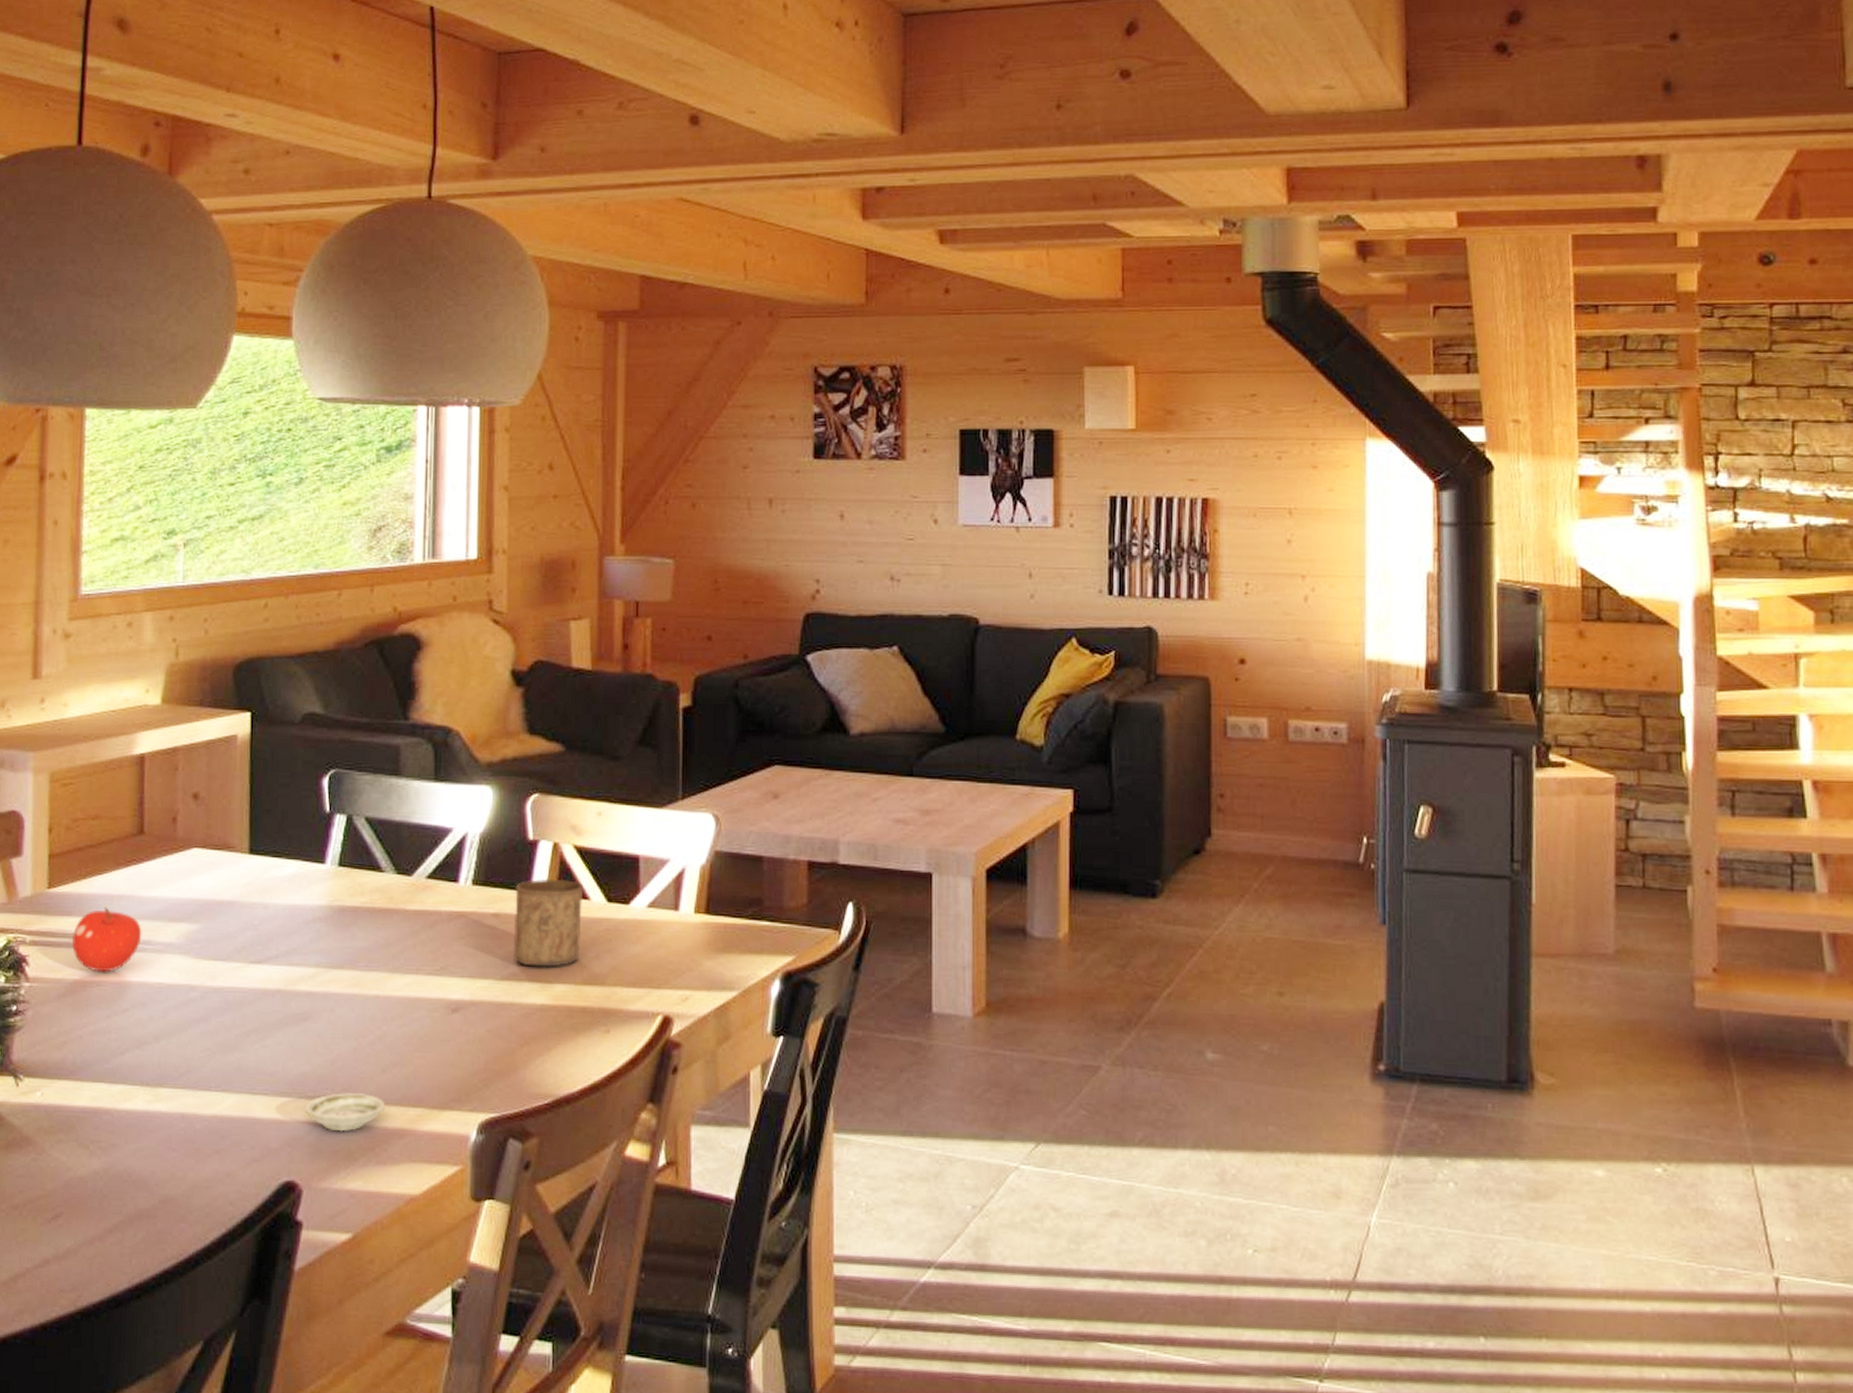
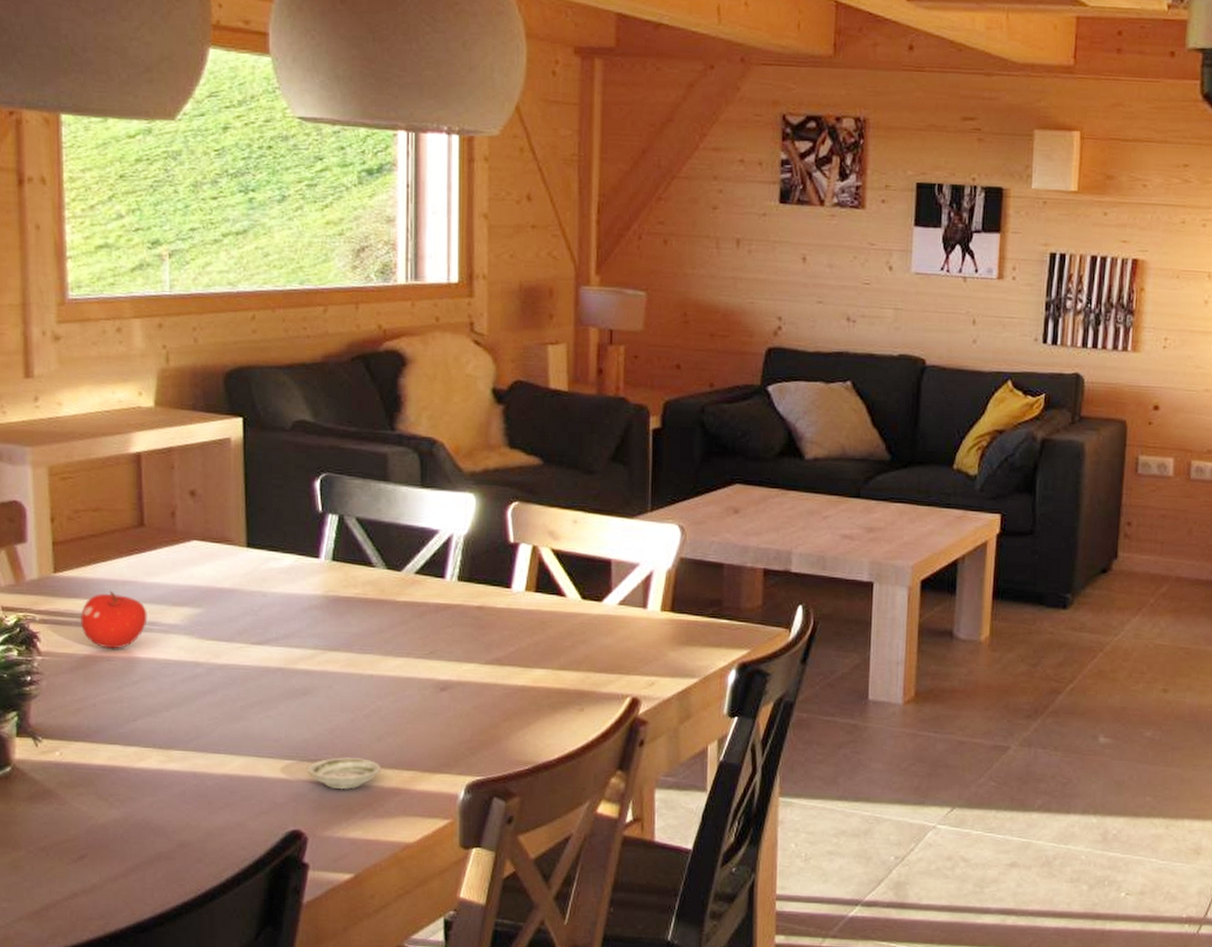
cup: present [514,878,584,967] -> none [497,577,561,654]

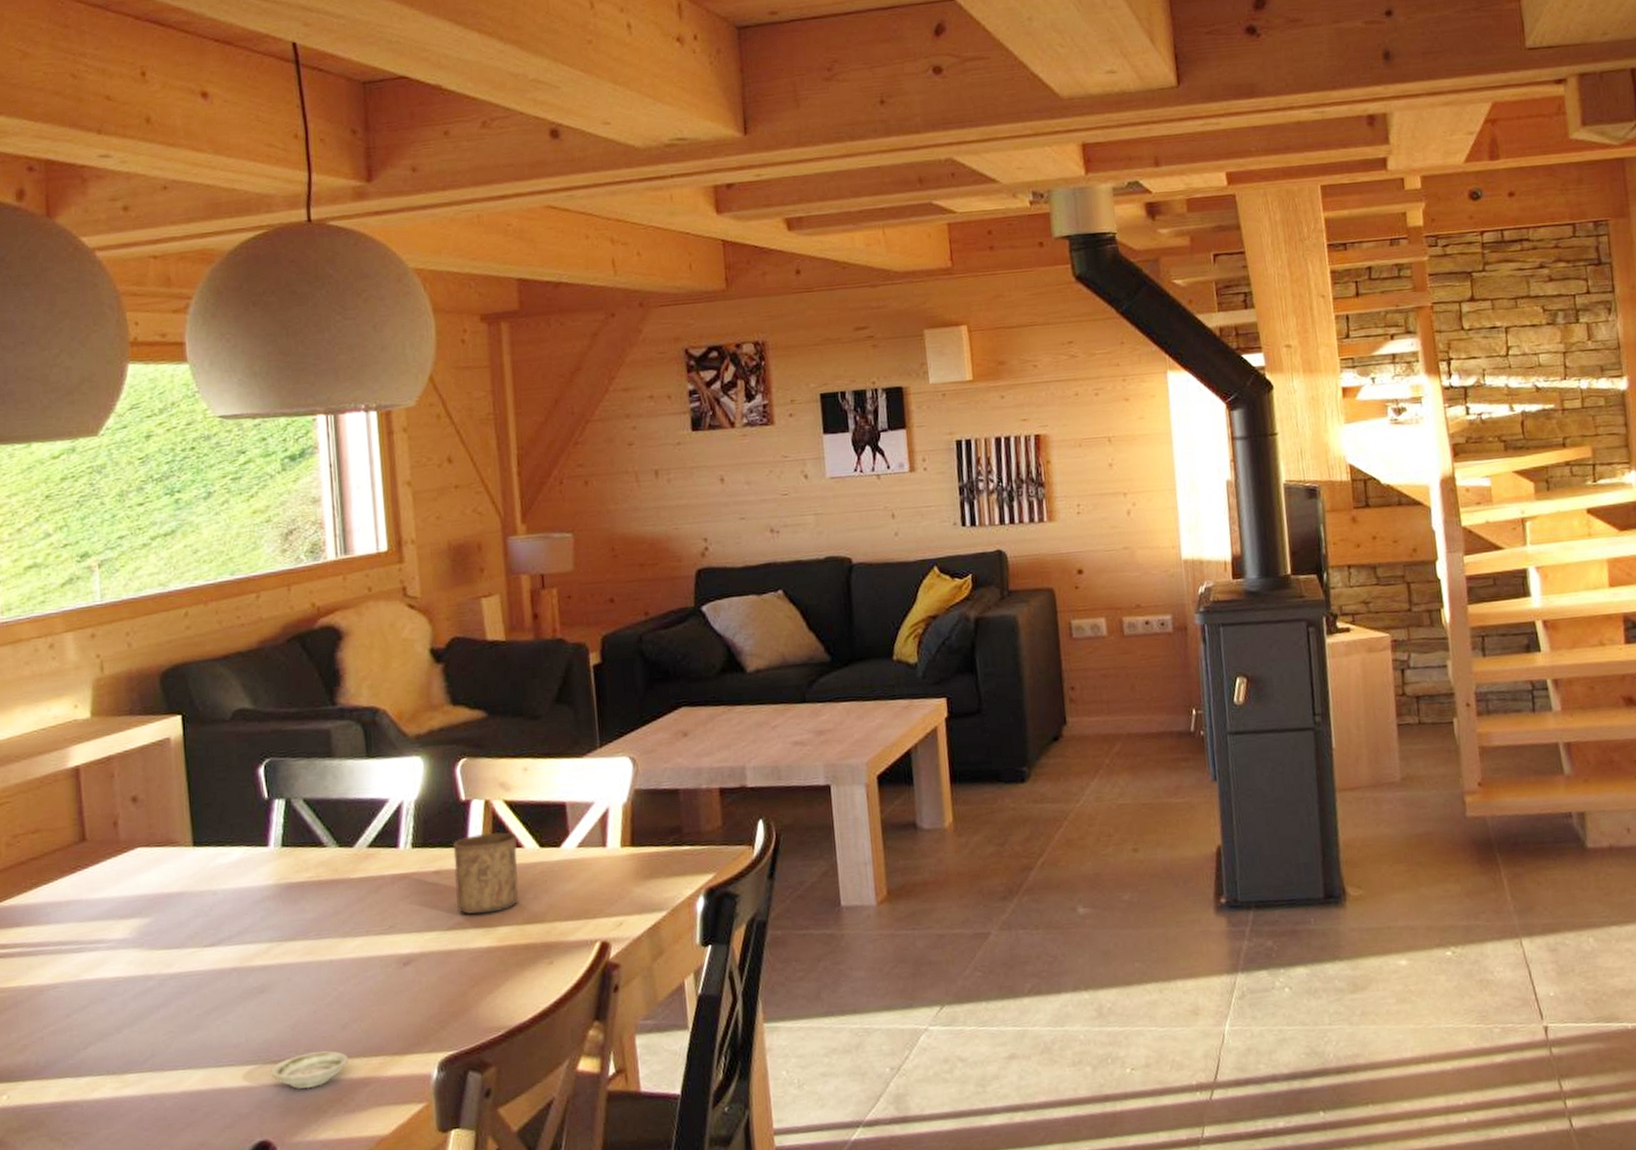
fruit: present [81,591,147,649] -> none [24,913,94,976]
cup: none [497,577,561,654] -> present [453,832,519,914]

